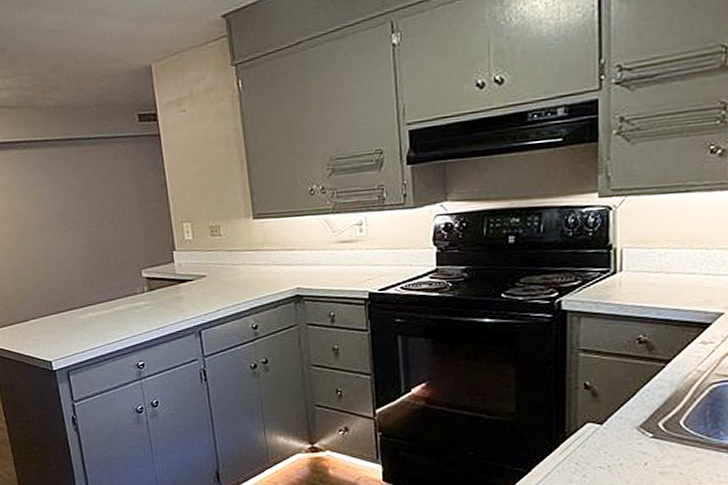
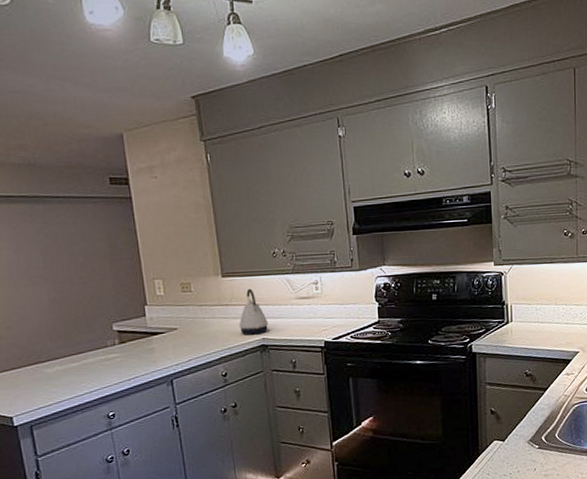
kettle: none [271,231,304,284] -> present [239,288,269,335]

